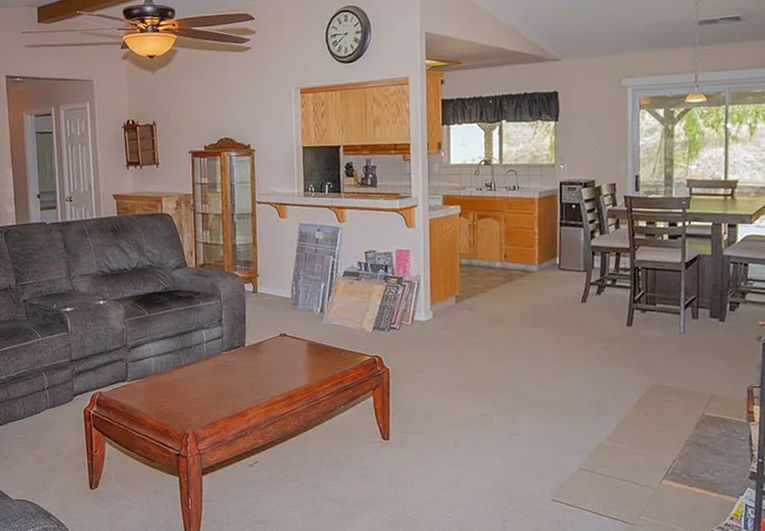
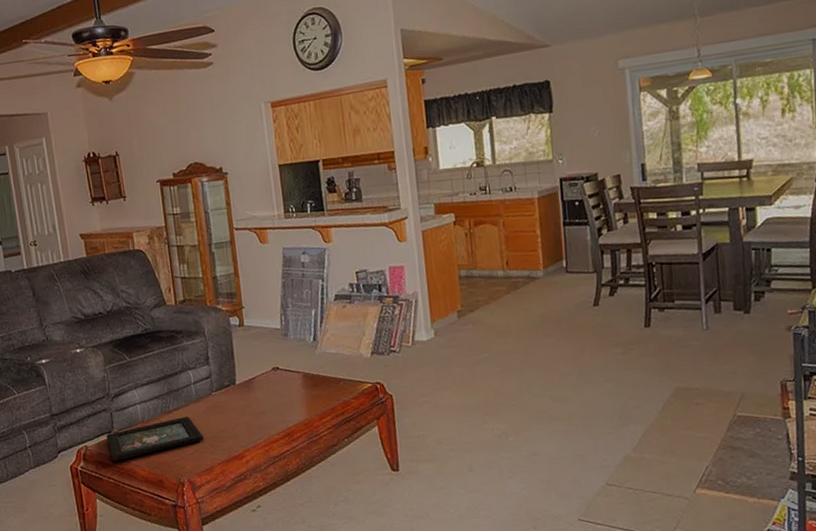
decorative tray: none [120,372,210,408] -> present [106,416,204,461]

